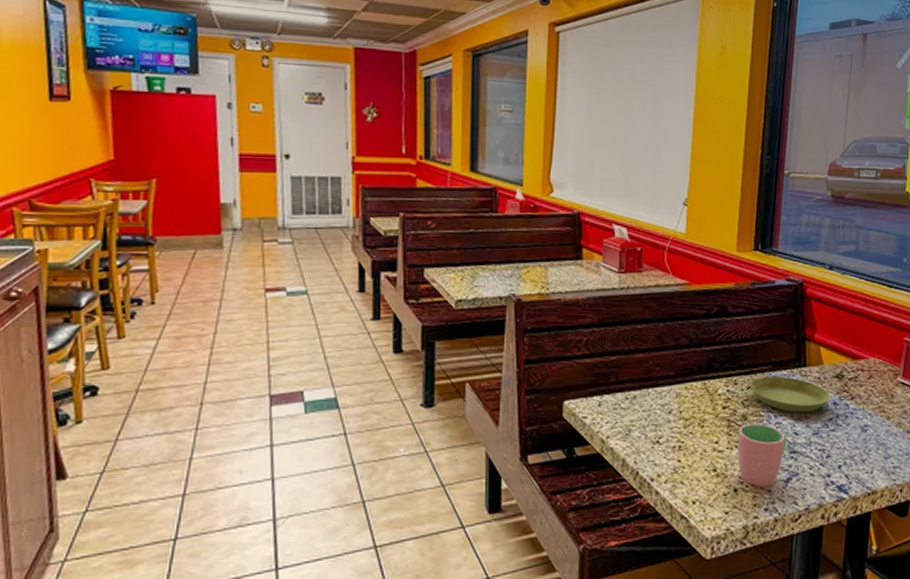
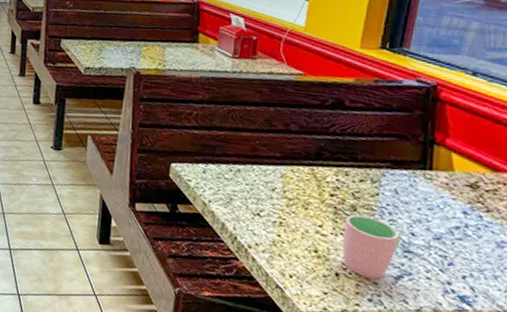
saucer: present [750,375,831,413] -> none [362,172,460,216]

